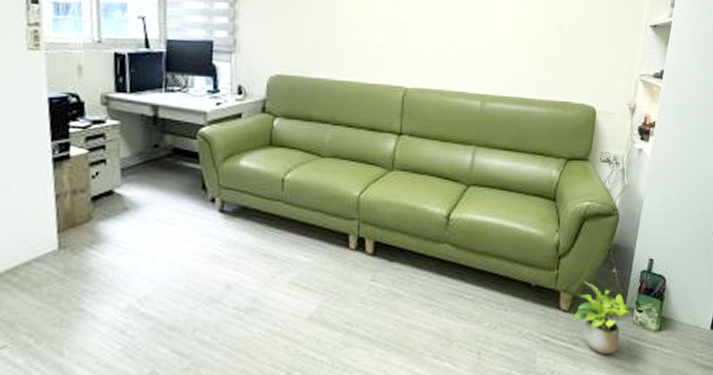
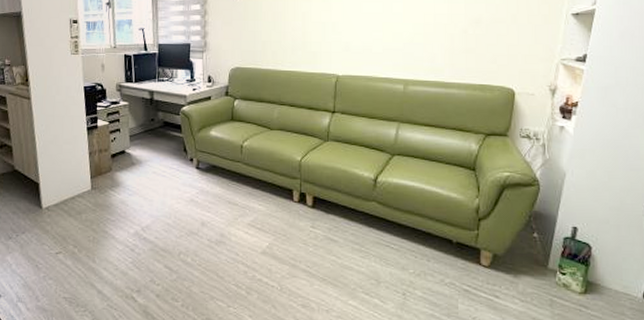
potted plant: present [571,281,631,355] -> none [492,242,553,309]

